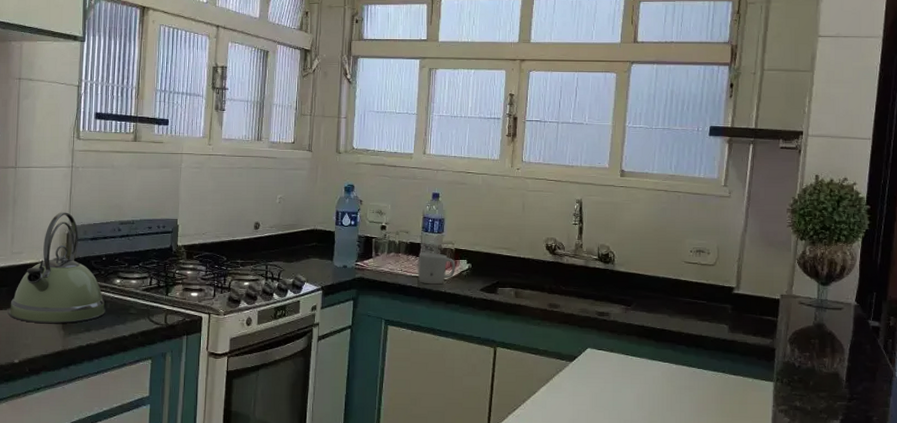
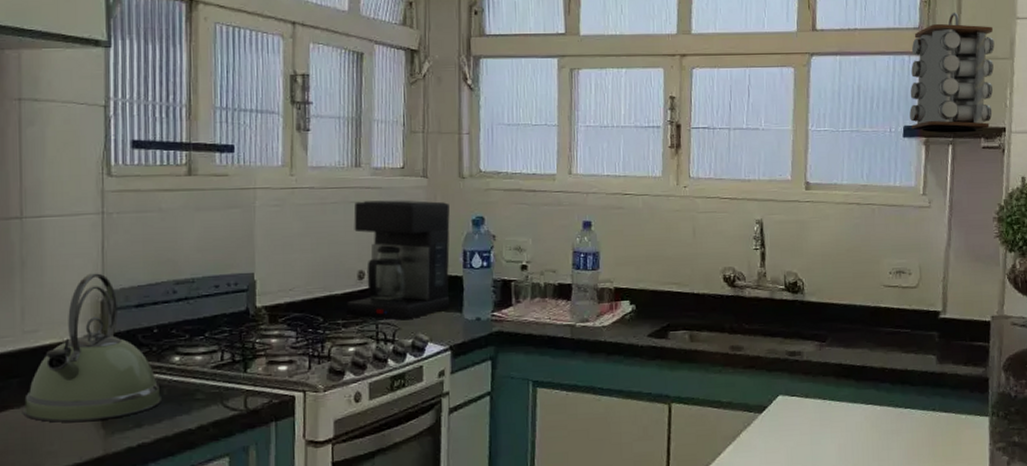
coffee maker: none [245,168,327,264] -> present [347,200,450,321]
mug: present [418,253,455,285] -> none [570,294,616,334]
spice rack: none [716,29,797,134] -> present [909,12,995,133]

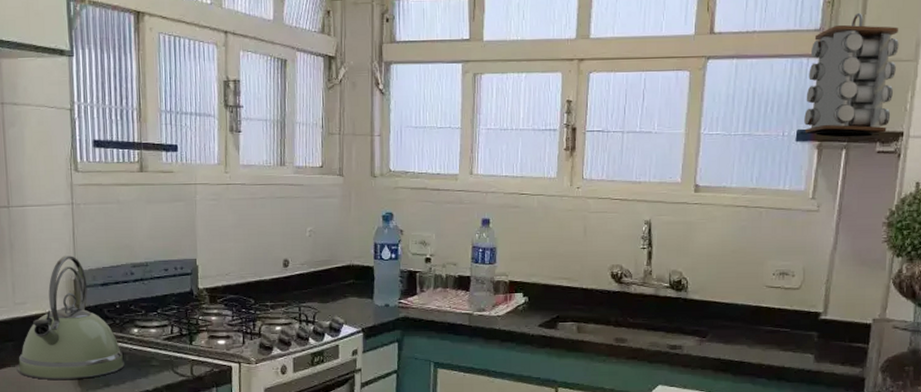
coffee maker: present [347,200,450,321] -> none [274,196,363,304]

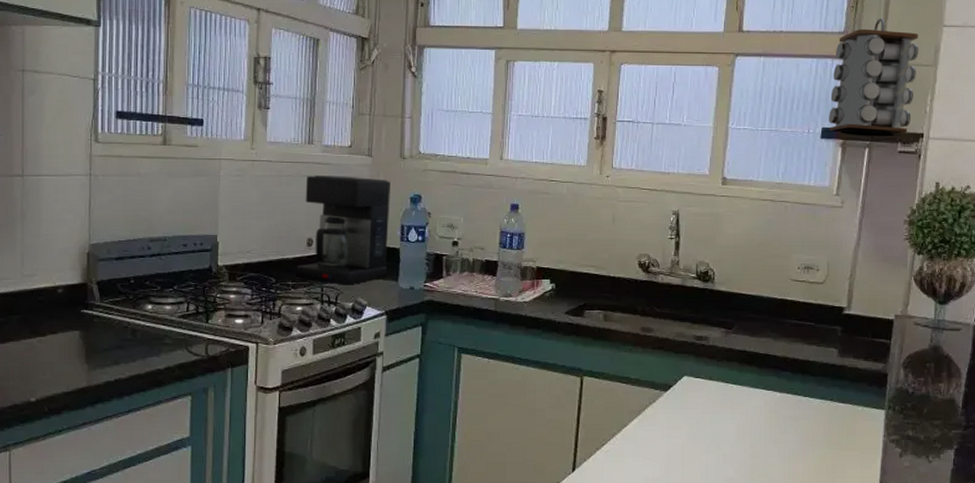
kettle: present [16,256,125,380] -> none [20,228,137,357]
coffee maker: none [274,196,363,304] -> present [296,175,390,285]

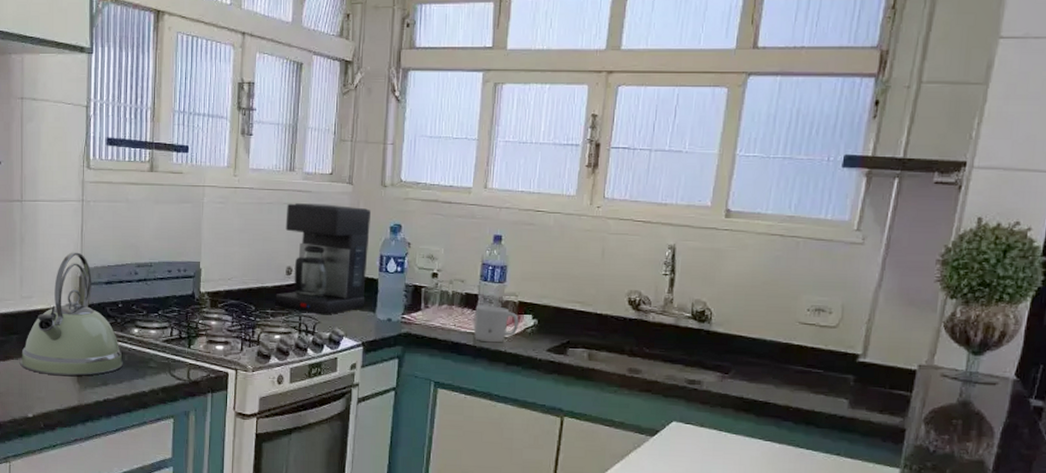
kettle: none [20,228,137,357] -> present [19,252,124,377]
mug: none [495,272,537,308] -> present [474,305,519,343]
spice rack: present [829,17,919,137] -> none [853,29,969,166]

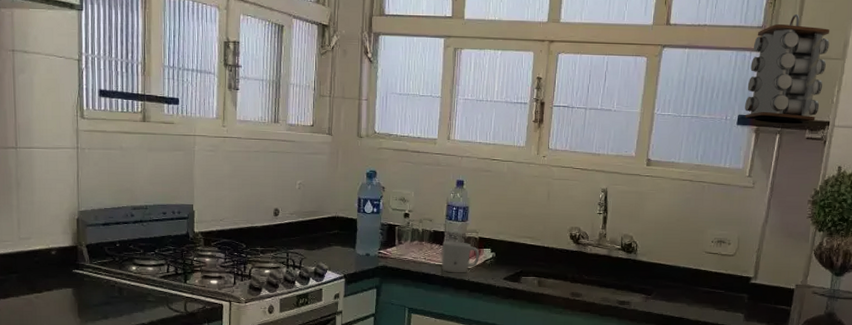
kettle: present [19,252,124,377] -> none [20,196,123,312]
coffee maker: present [275,203,371,315] -> none [264,152,349,251]
spice rack: none [853,29,969,166] -> present [745,13,830,124]

